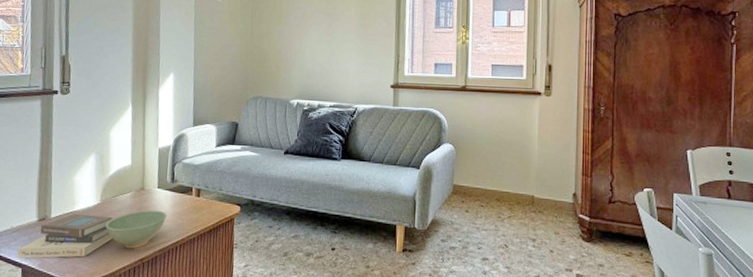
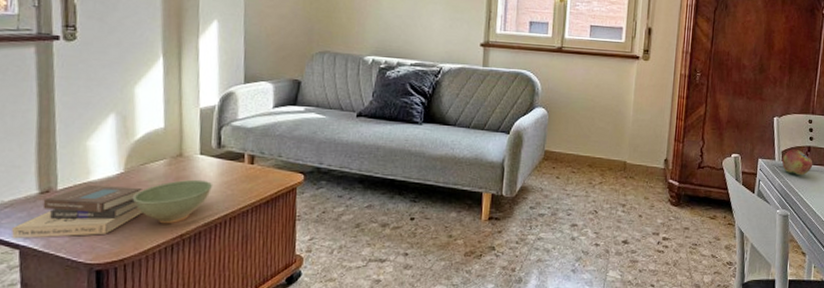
fruit: none [701,183,736,212] -> present [782,148,813,176]

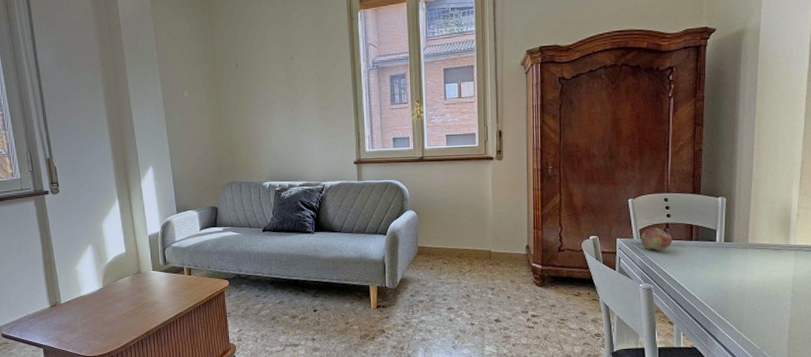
books: present [12,185,142,239] -> none [37,298,119,341]
bowl: present [133,179,213,224] -> none [111,289,165,325]

